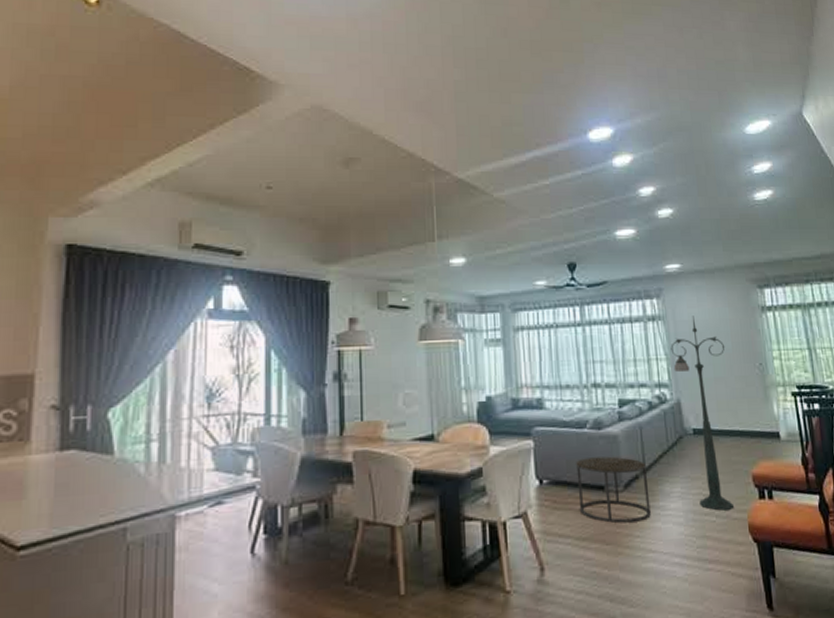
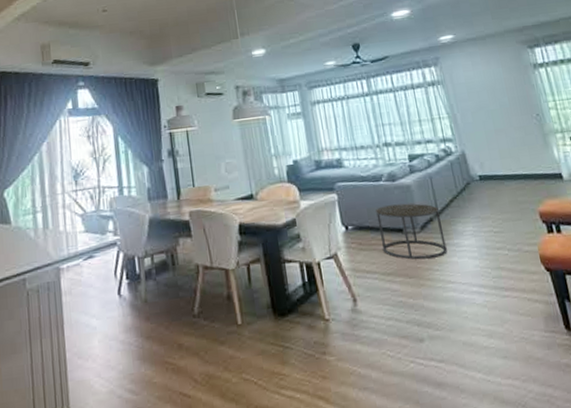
floor lamp: present [670,315,733,511] -> none [451,78,524,245]

